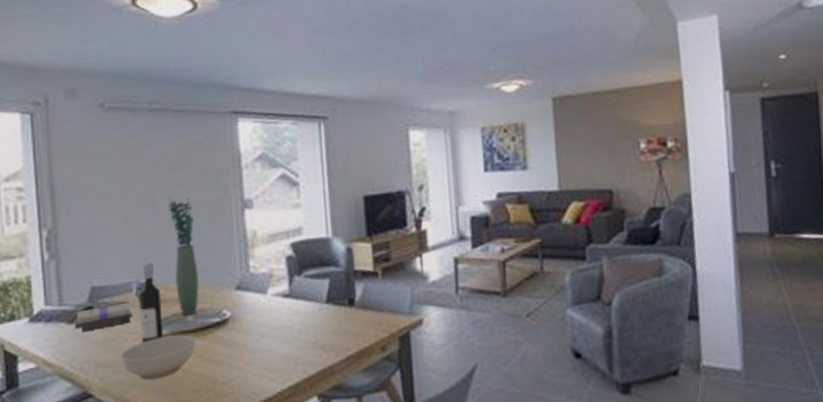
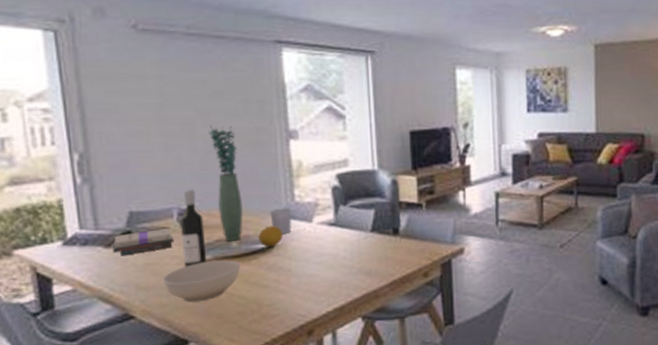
fruit: none [214,298,238,321] -> present [258,225,283,247]
candle holder: none [225,279,247,307] -> present [270,208,292,235]

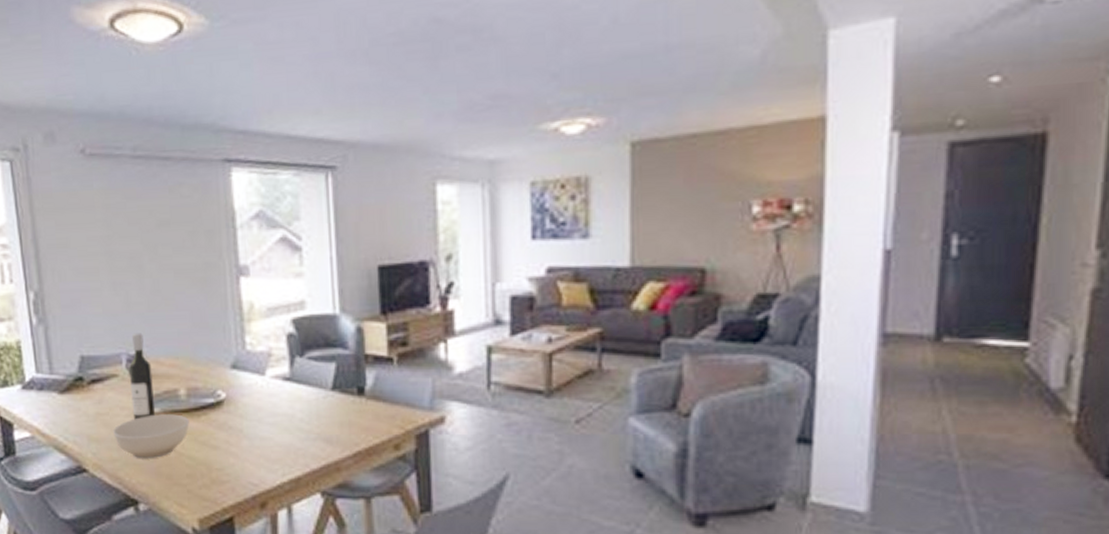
books: present [111,227,174,256] -> none [65,375,123,404]
vase: present [209,124,244,241] -> none [156,260,193,393]
fruit: present [258,225,283,247] -> none [207,377,234,403]
candle holder: present [270,208,292,235] -> none [219,357,243,388]

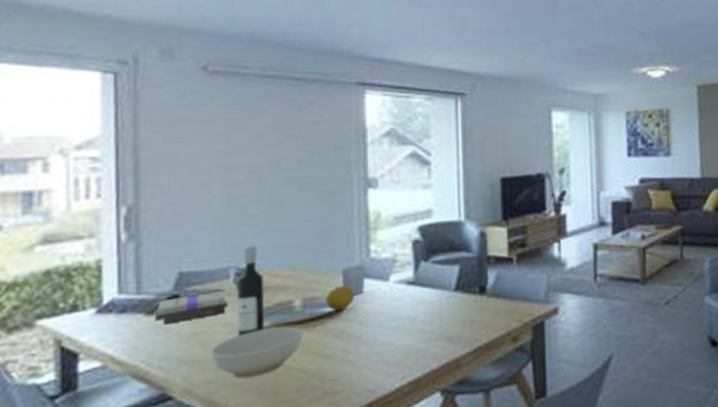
books: none [65,375,123,404] -> present [154,290,228,325]
fruit: none [207,377,234,403] -> present [326,285,354,311]
candle holder: none [219,357,243,388] -> present [341,265,366,296]

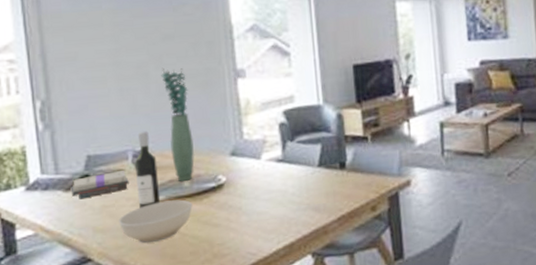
vase: none [278,173,312,305] -> present [161,67,195,181]
fruit: present [326,285,354,311] -> none [209,164,233,186]
candle holder: present [341,265,366,296] -> none [220,146,241,173]

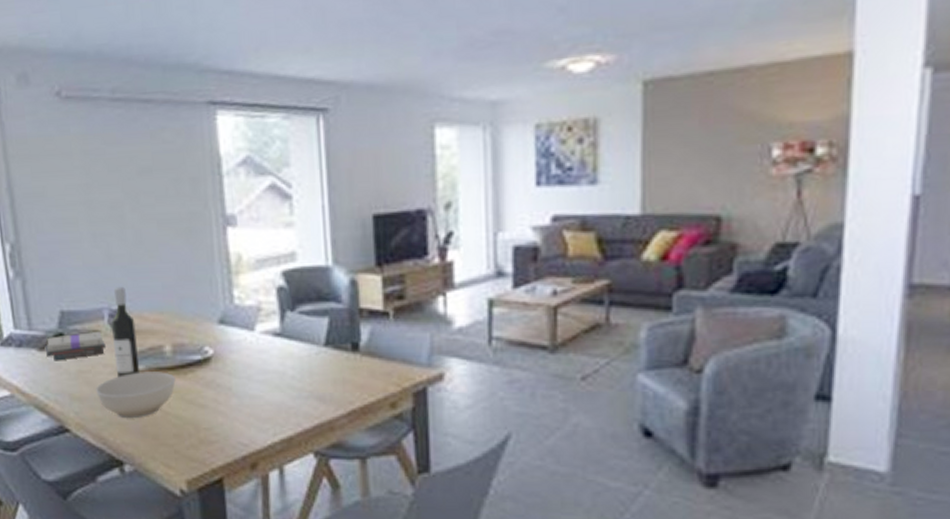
vase: present [161,67,195,181] -> none [138,209,178,350]

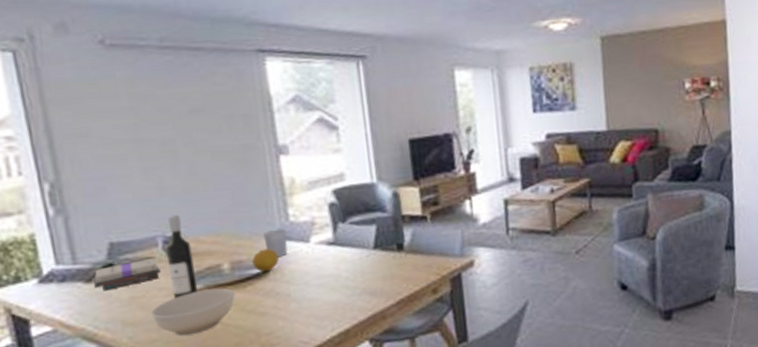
fruit: none [194,333,221,359] -> present [252,248,279,272]
candle holder: none [206,312,231,345] -> present [263,228,288,258]

